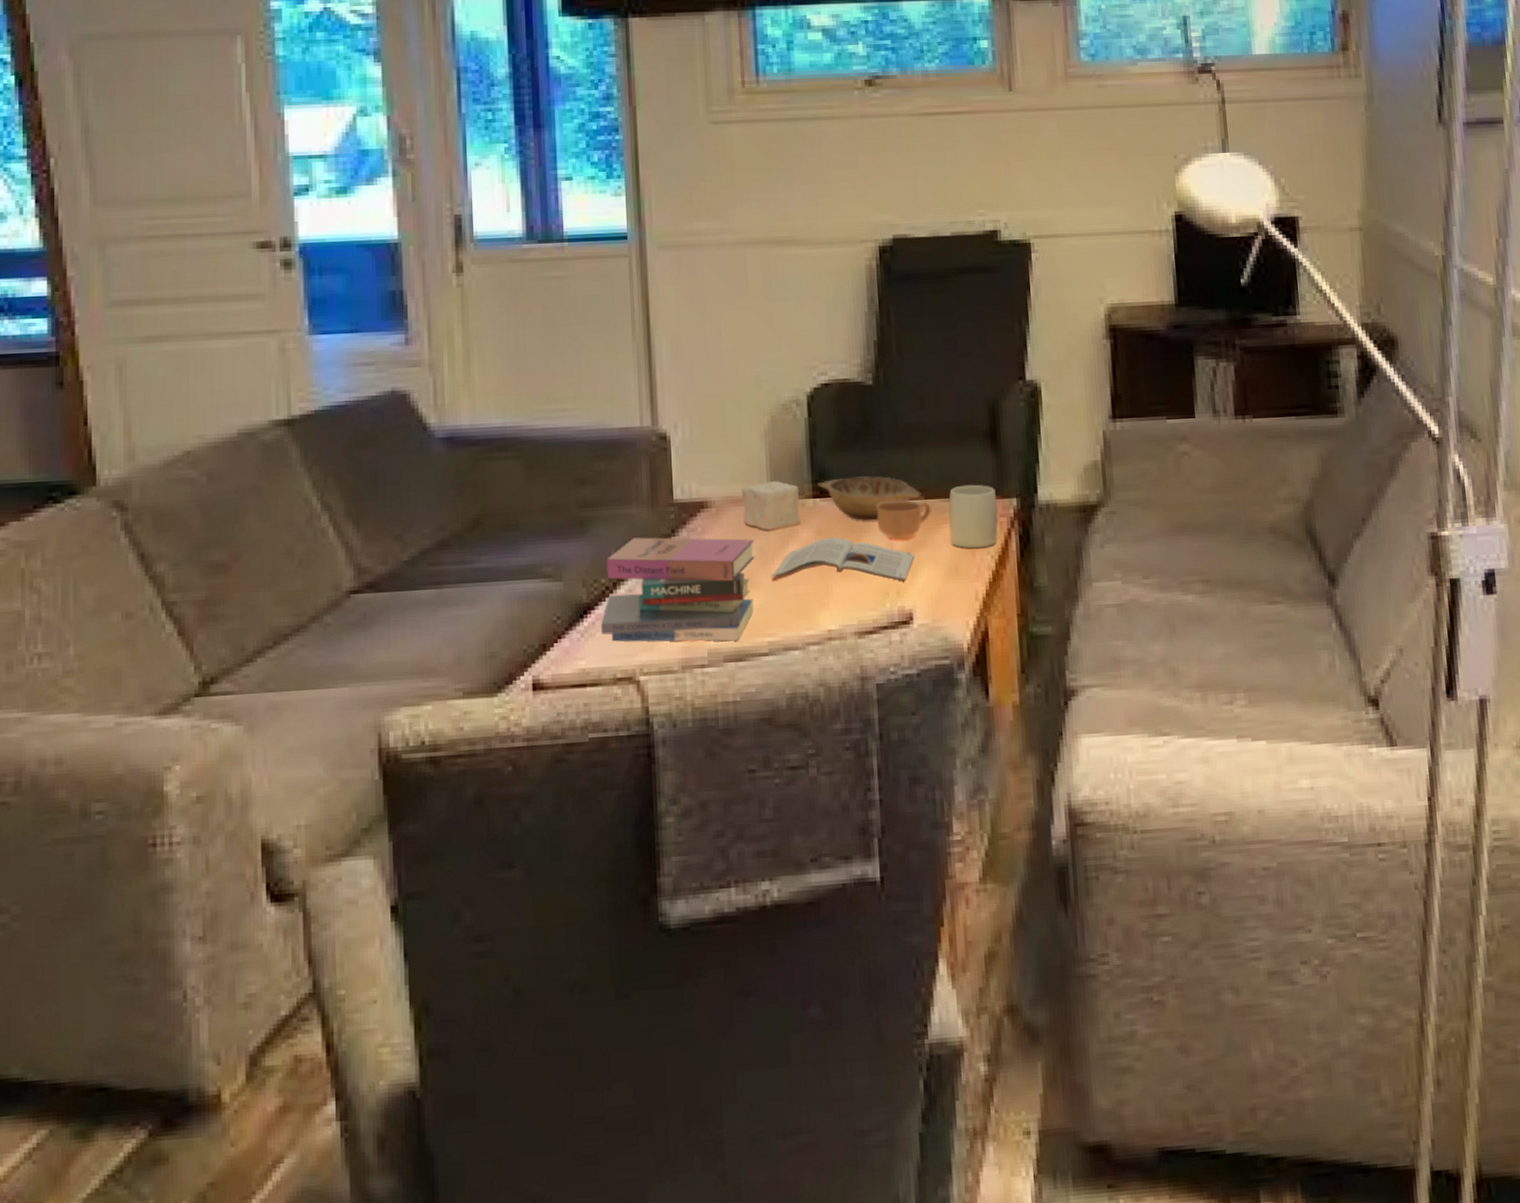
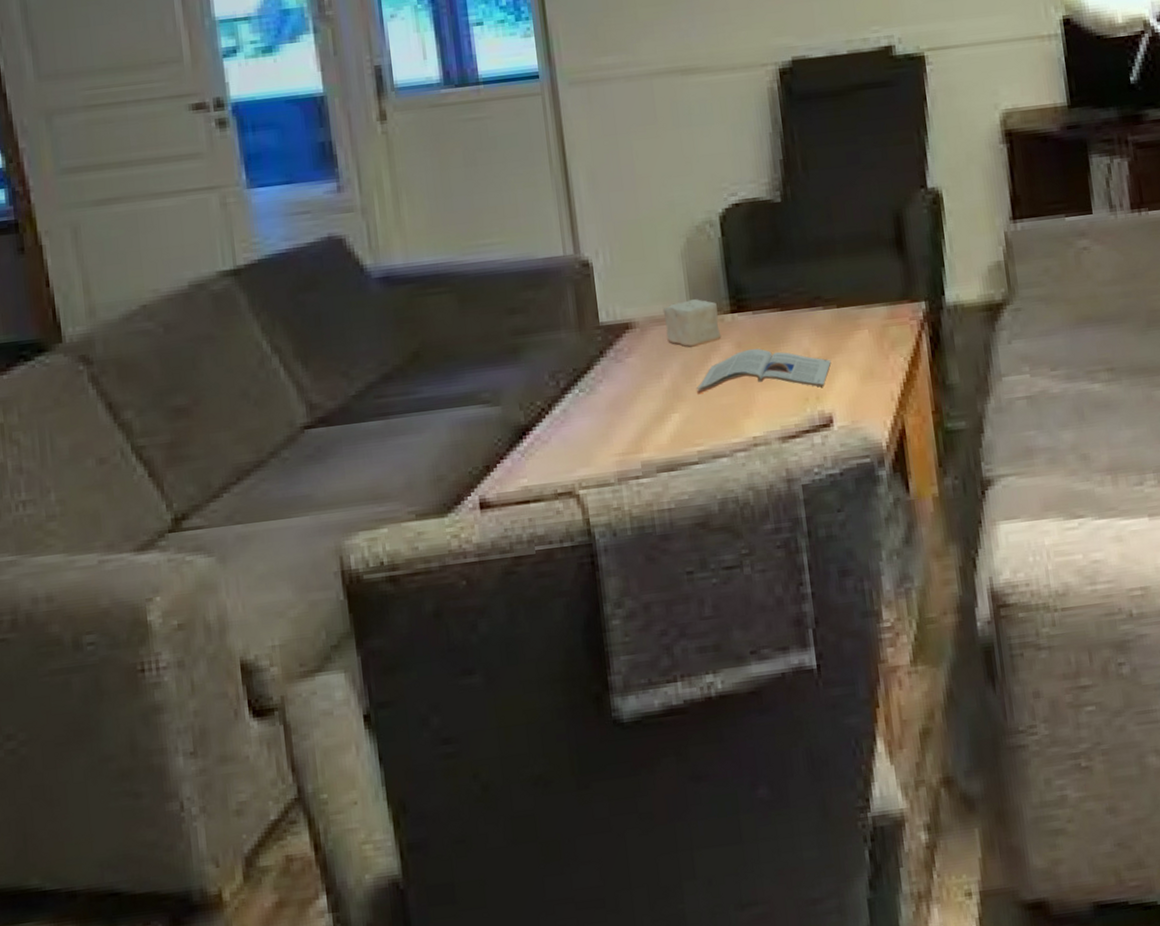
books: present [601,537,755,642] -> none [539,355,682,460]
decorative bowl: present [817,476,921,521] -> none [734,289,834,332]
teacup: present [876,500,931,540] -> none [791,309,844,349]
mug: present [948,484,998,549] -> none [860,291,909,352]

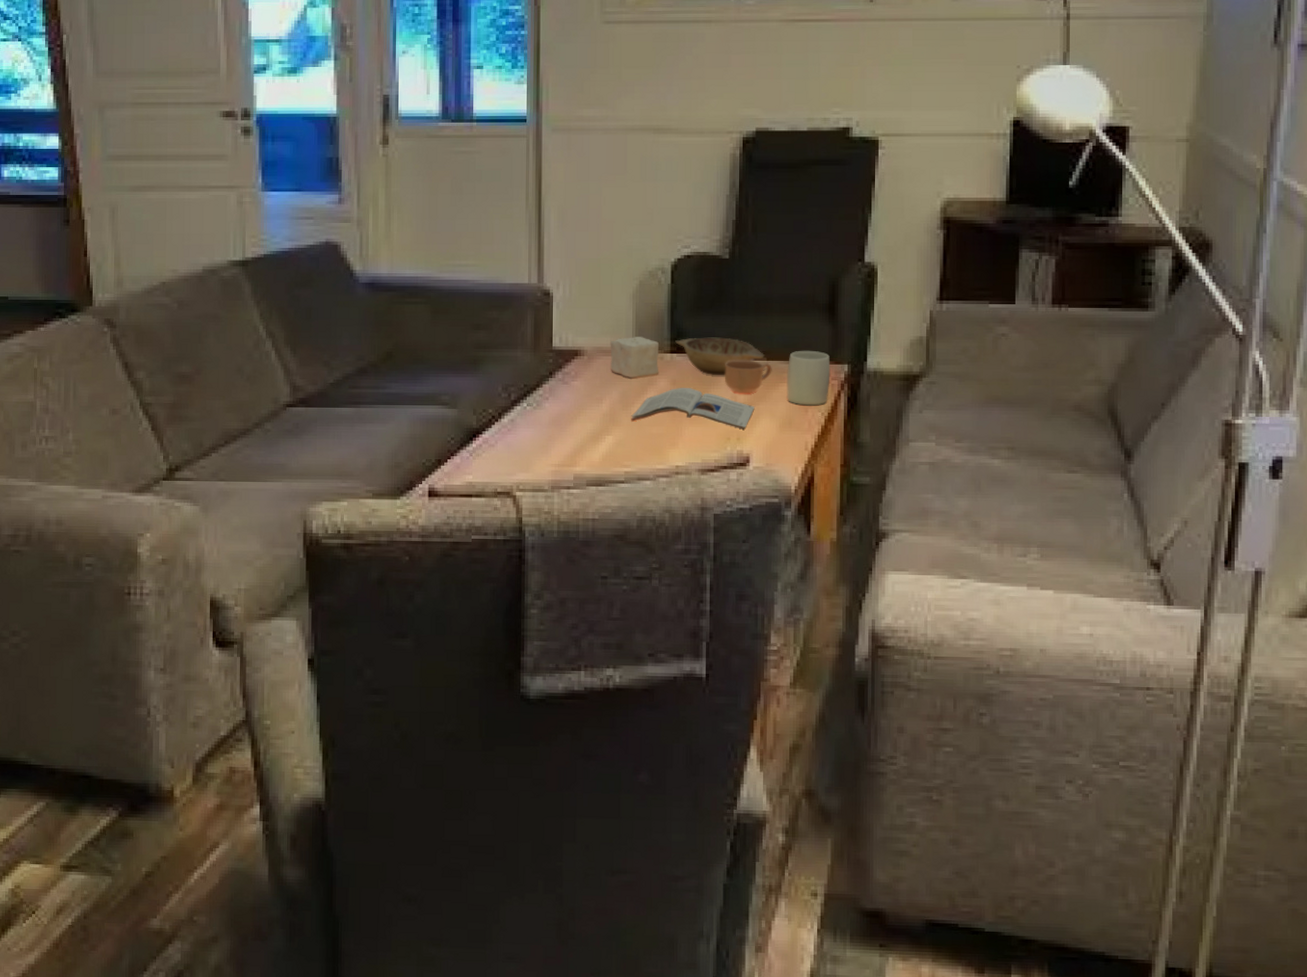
decorative bowl: none [734,289,834,332] -> present [675,337,764,375]
teacup: none [791,309,844,349] -> present [724,360,772,394]
mug: none [860,291,909,352] -> present [786,350,831,406]

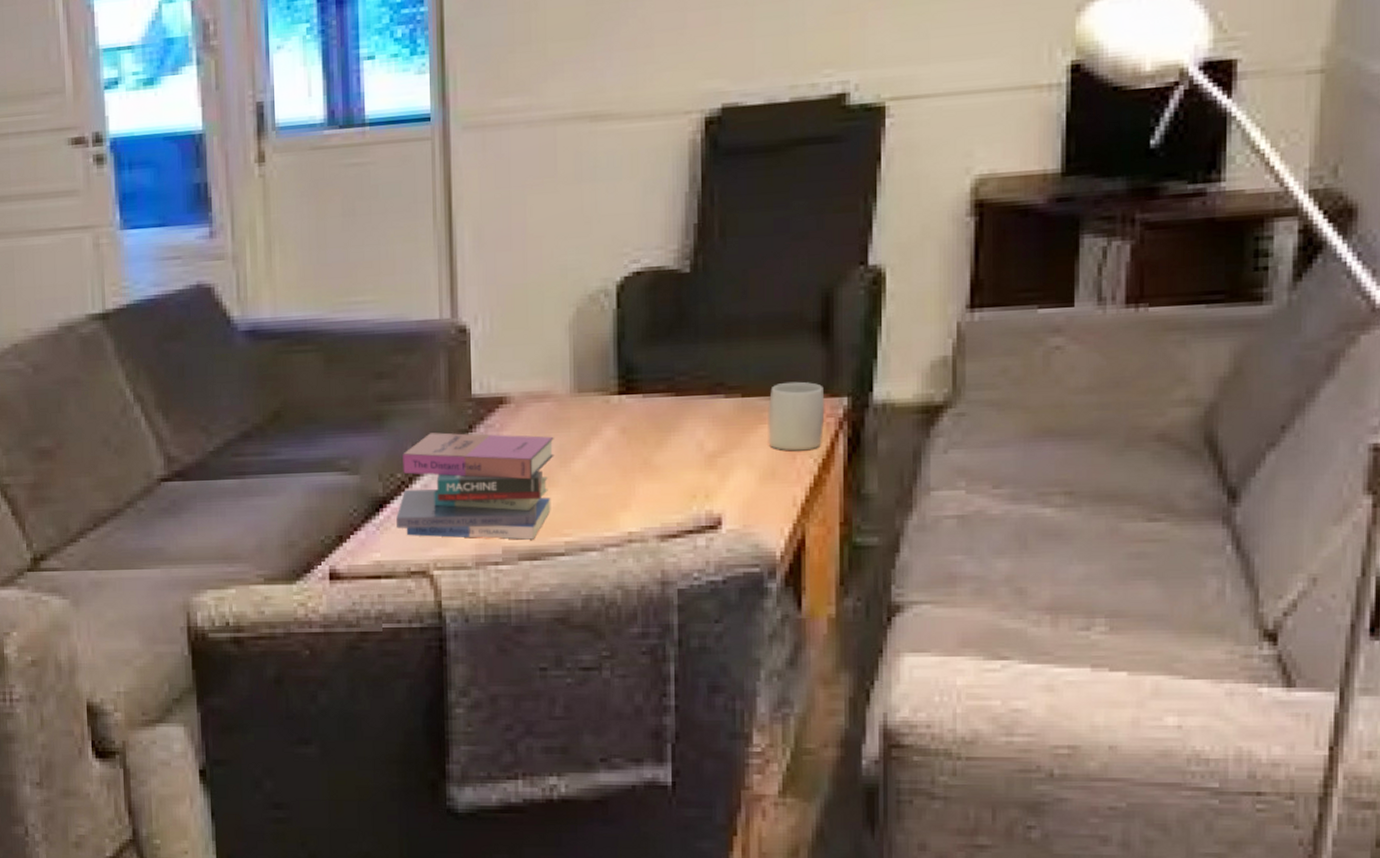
books: none [487,377,618,469] -> present [396,432,554,540]
candle: present [610,336,659,380] -> none [542,375,605,430]
magazine: present [631,387,755,430] -> none [571,435,727,485]
decorative bowl: present [675,337,764,375] -> none [624,371,738,419]
teacup: present [724,360,772,394] -> none [687,397,749,441]

